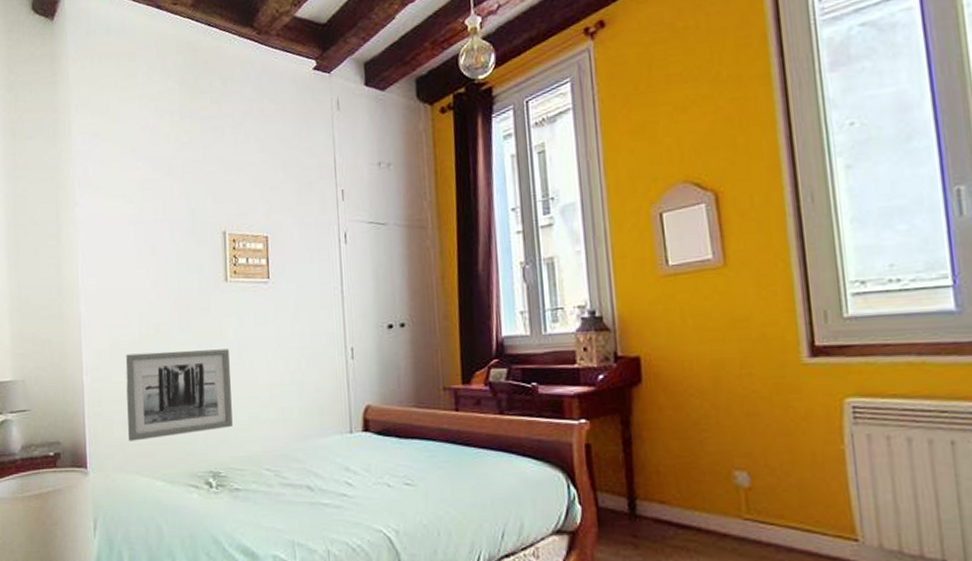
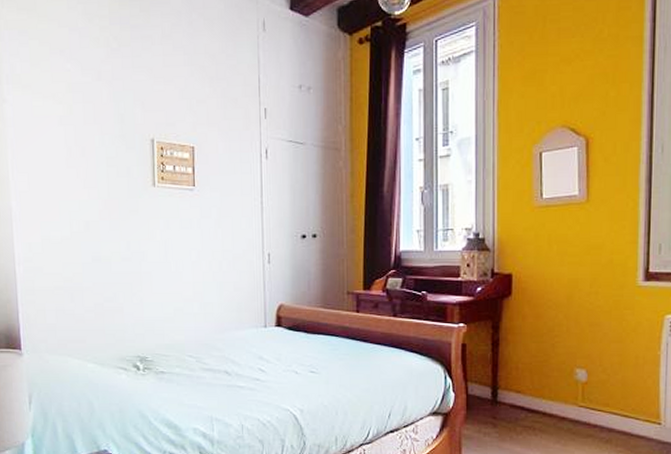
wall art: present [125,349,233,441] -> none [56,247,159,327]

